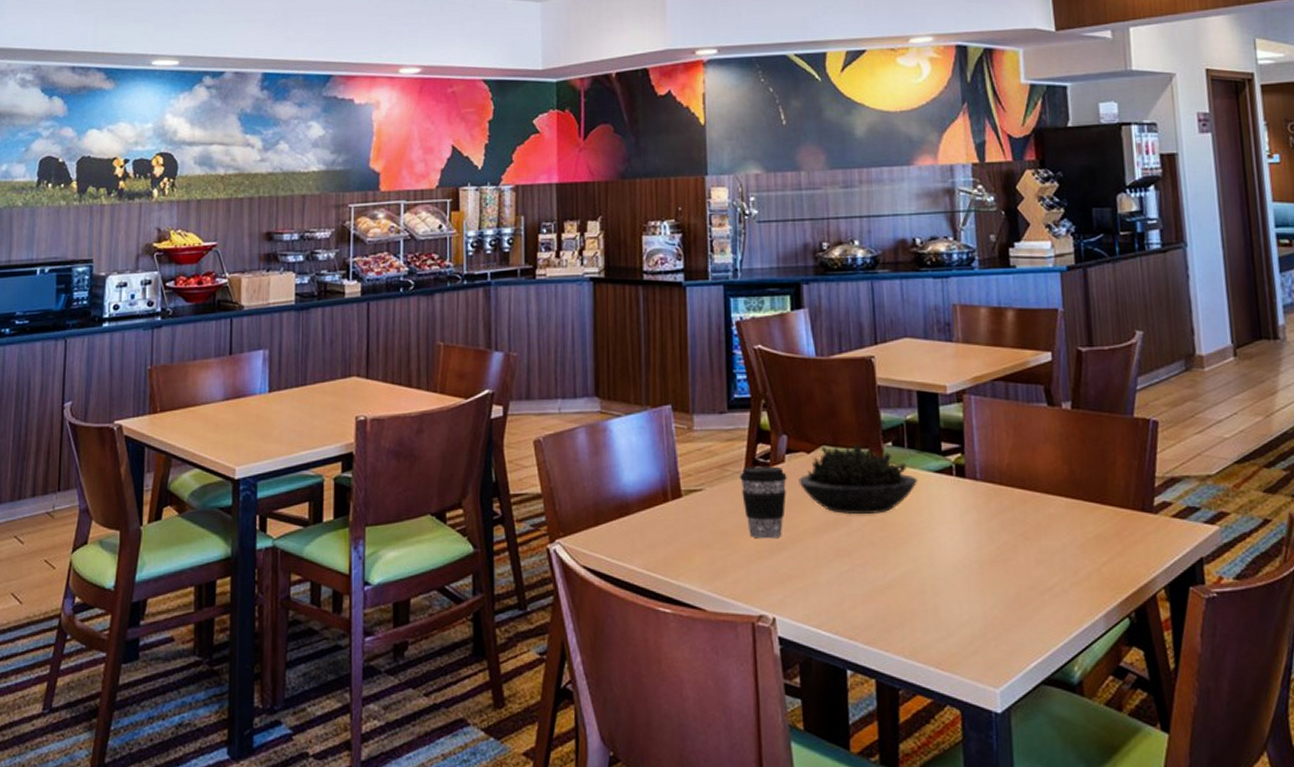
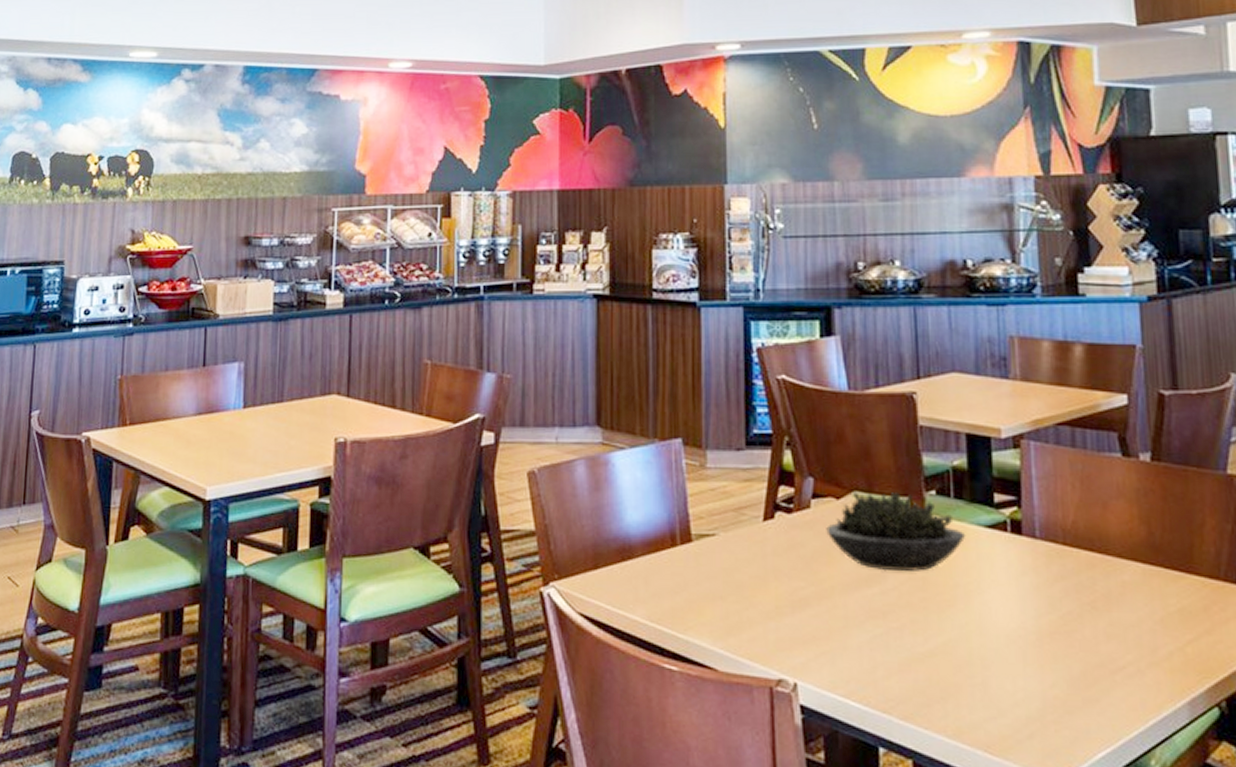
coffee cup: present [740,466,787,539] -> none [759,511,813,594]

